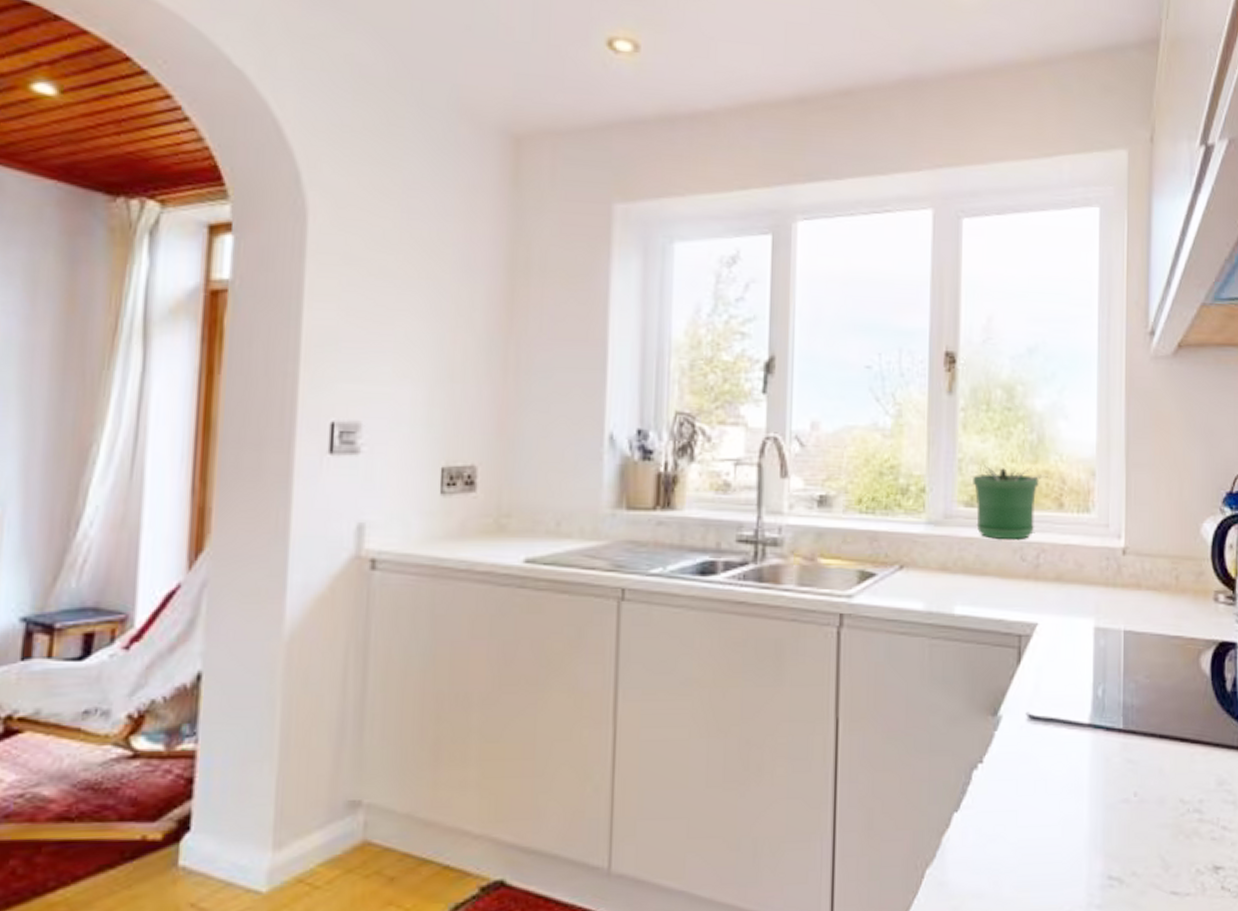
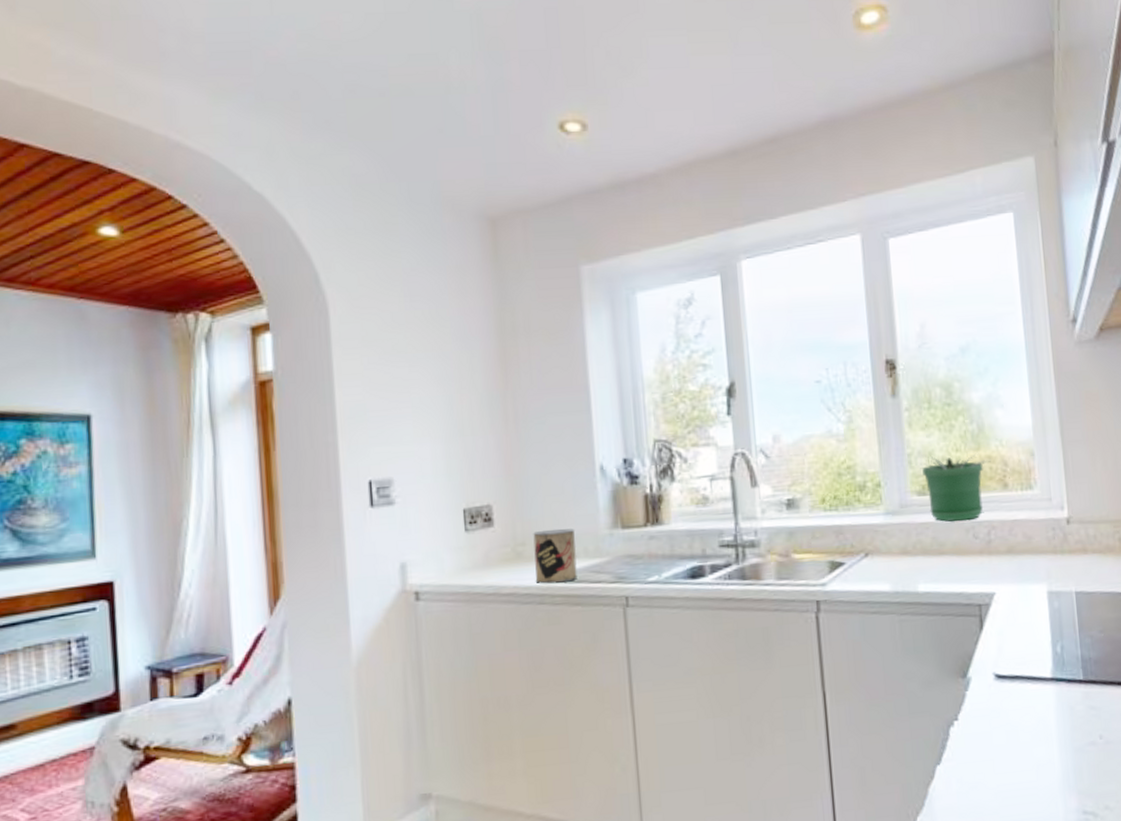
tin can: none [517,501,572,565] -> present [533,528,578,584]

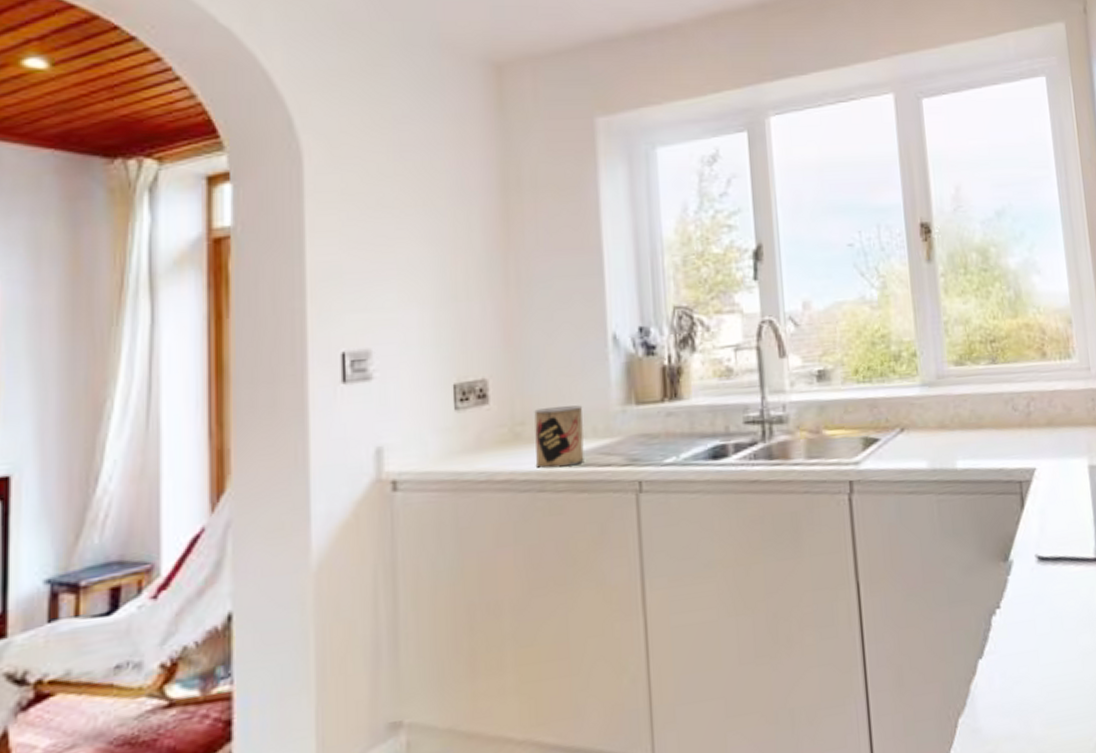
planter: present [921,454,991,522] -> none [957,322,1029,393]

